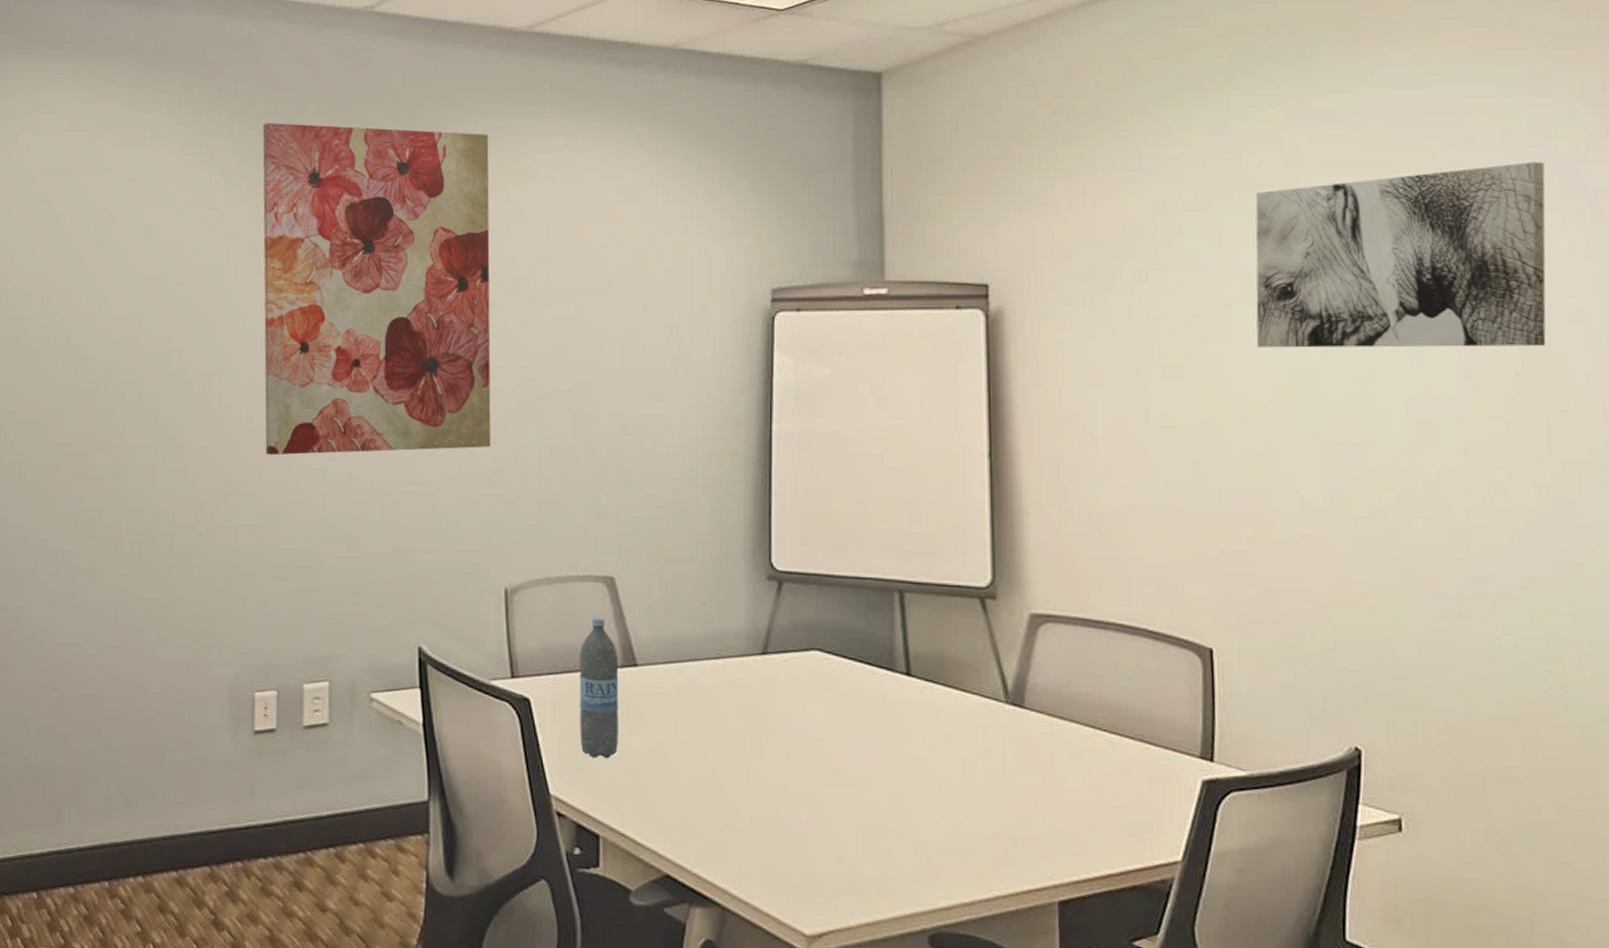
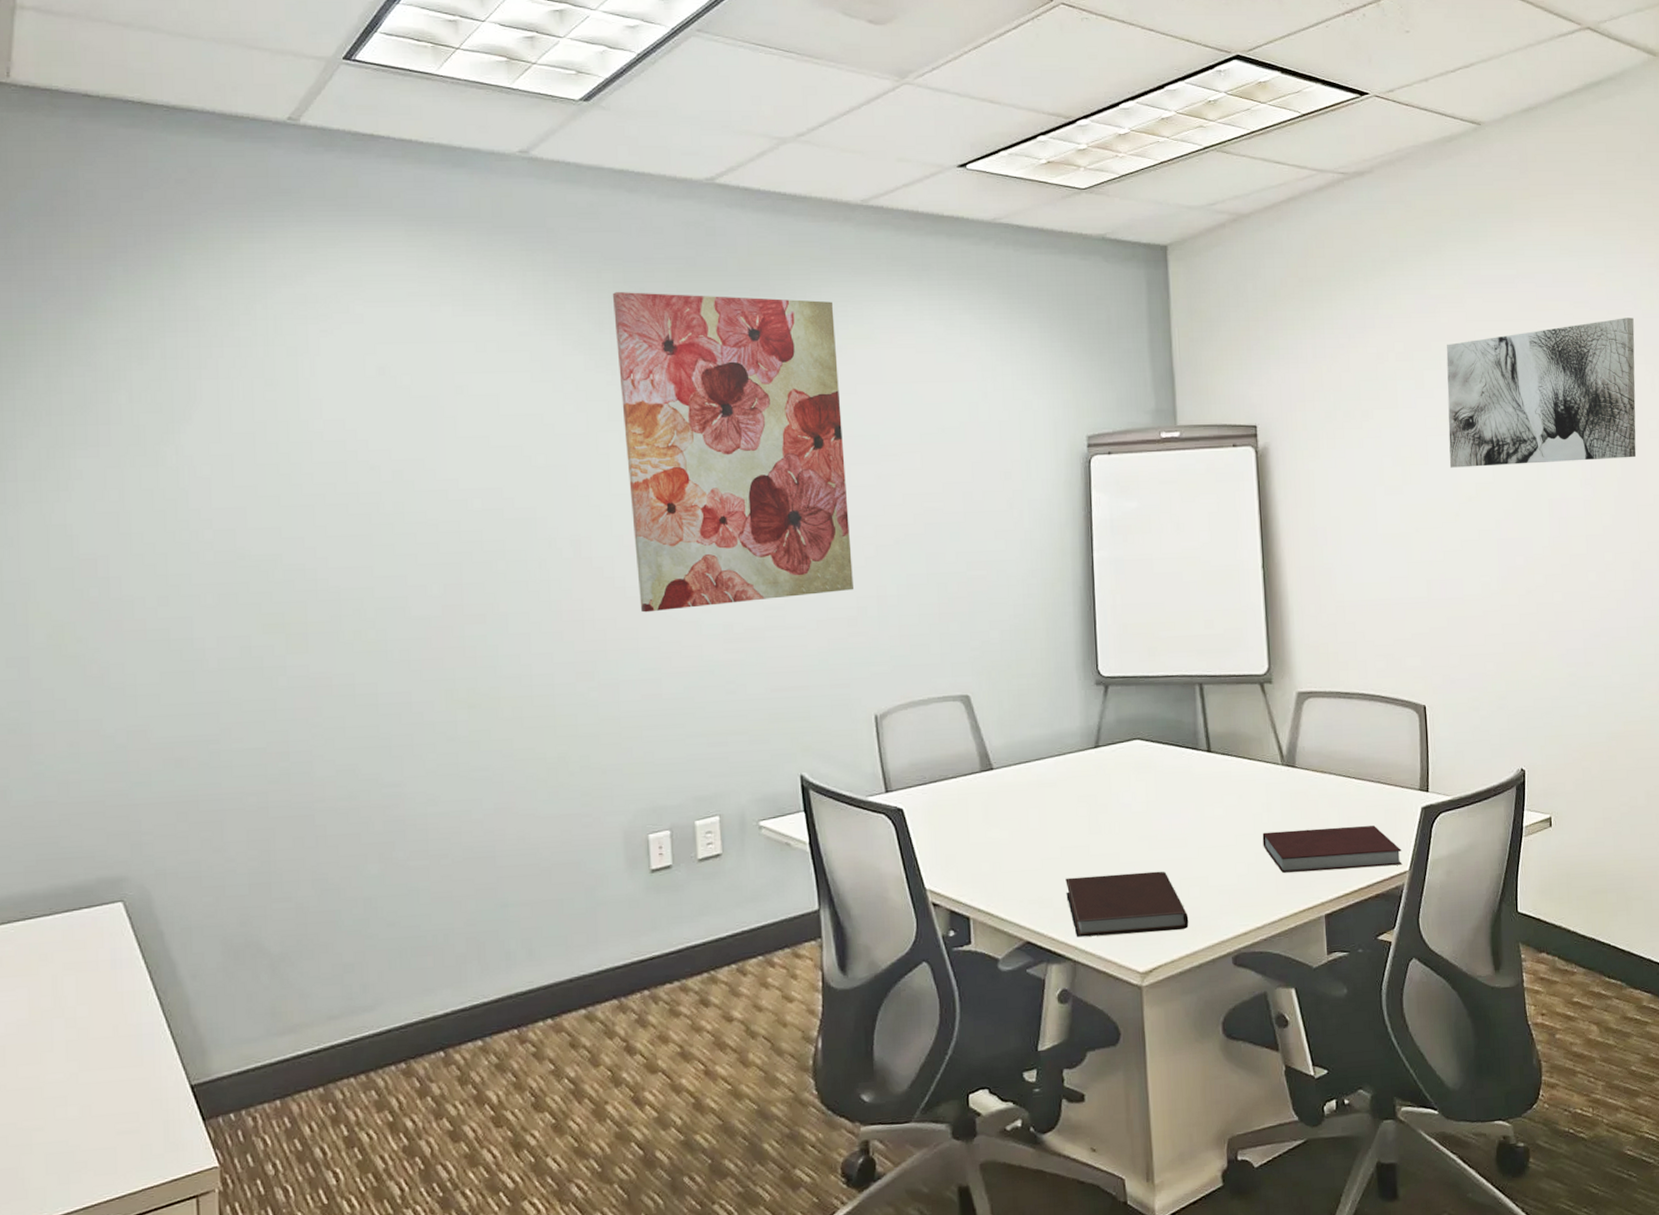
water bottle: present [579,617,619,759] -> none [943,731,981,853]
notebook: none [717,805,872,891] -> present [1065,871,1189,937]
notebook: none [975,784,1172,853] -> present [1262,826,1403,873]

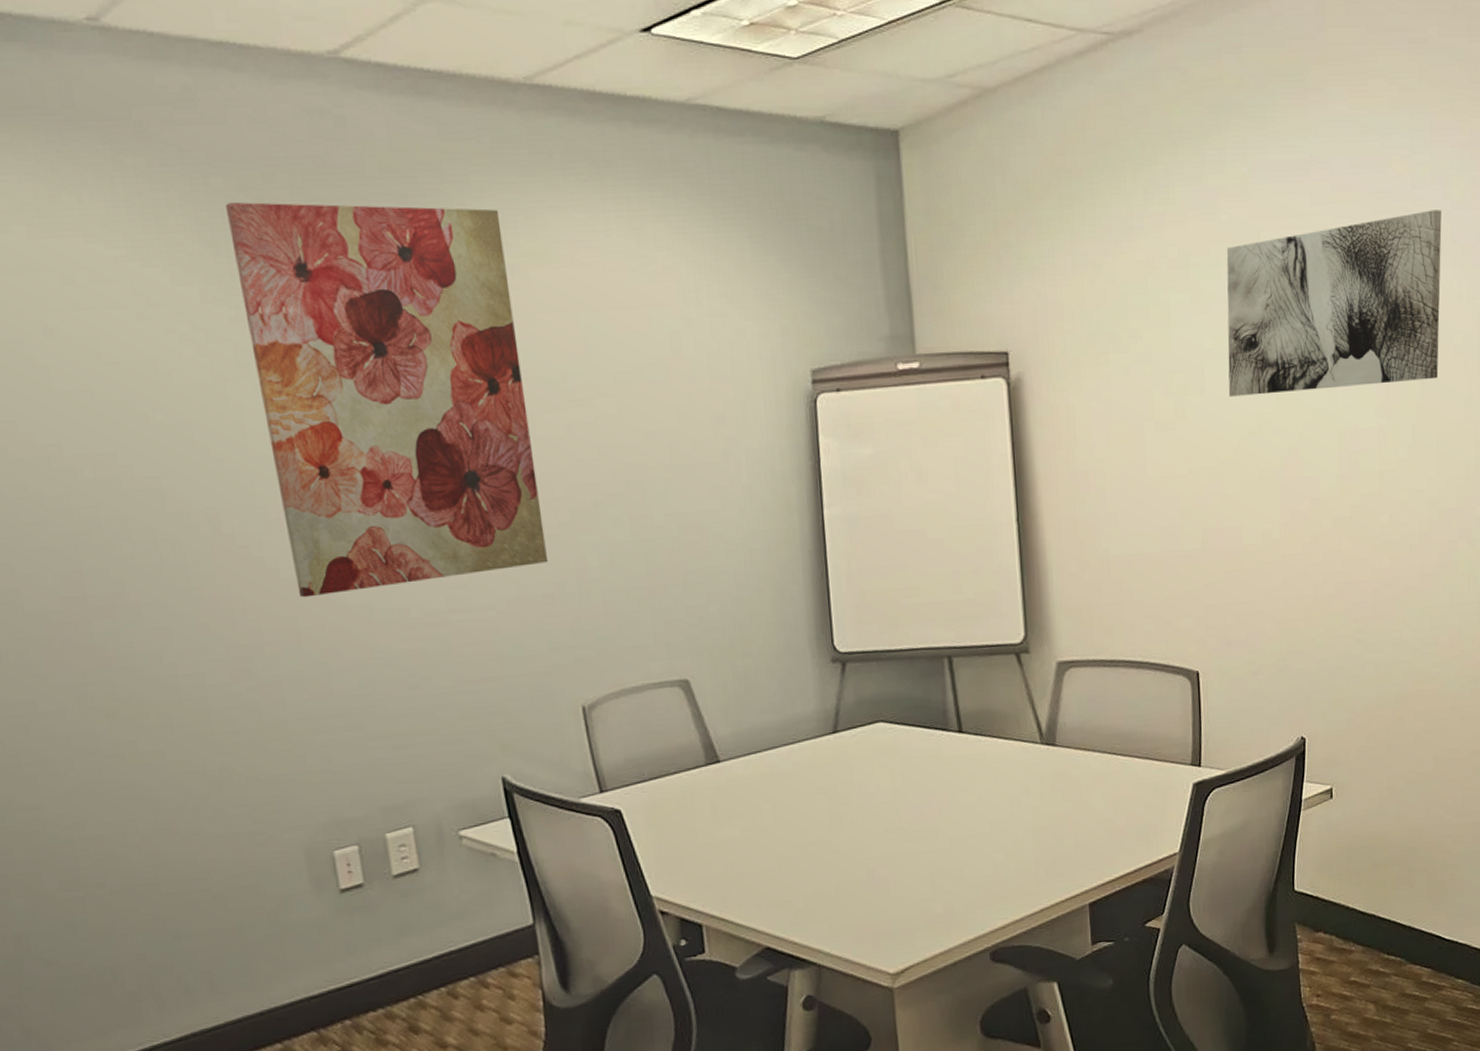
notebook: present [1065,871,1189,937] -> none [806,865,942,940]
notebook: present [1262,826,1403,873] -> none [1020,806,1172,861]

